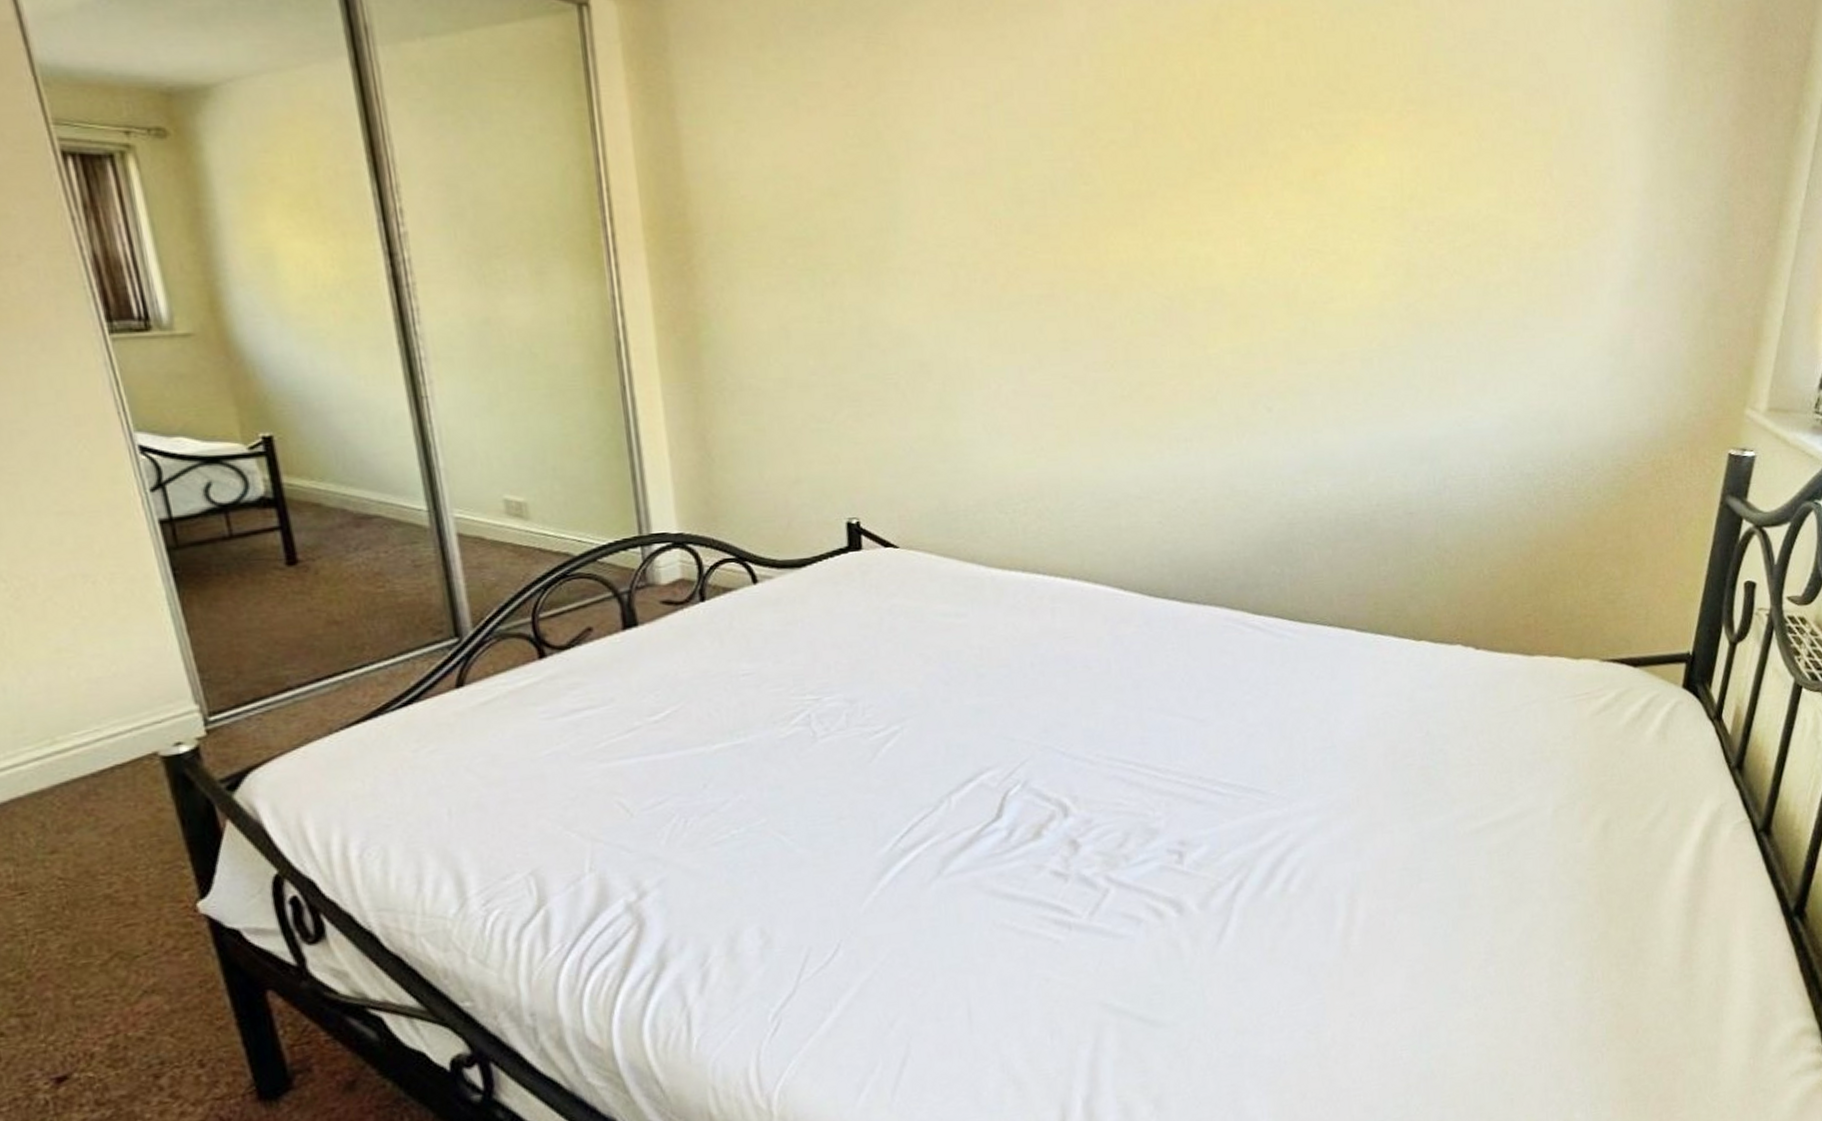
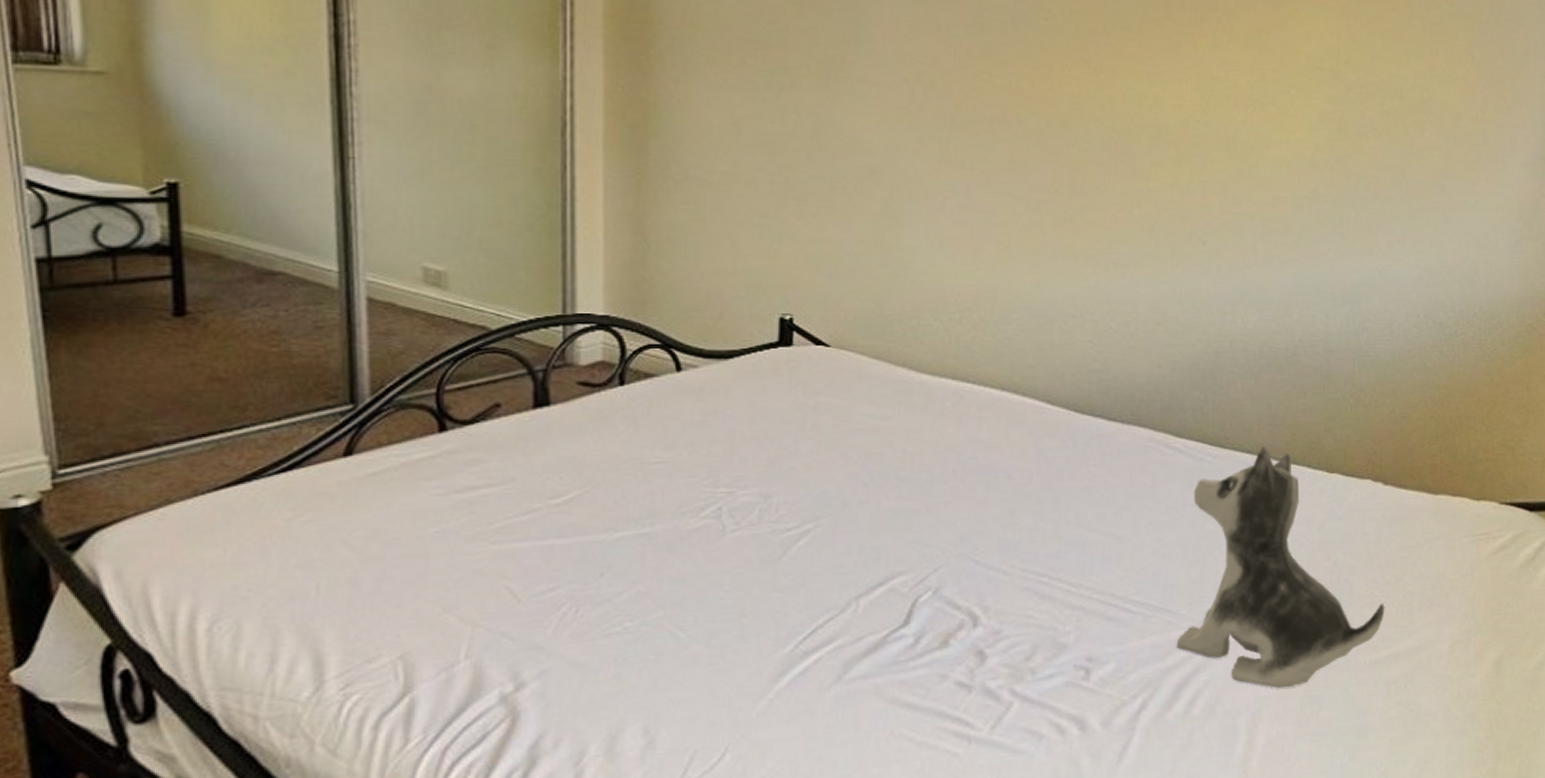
plush toy: none [1268,618,1483,862] -> present [1176,446,1385,688]

